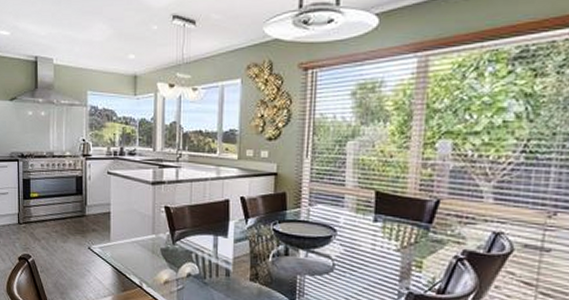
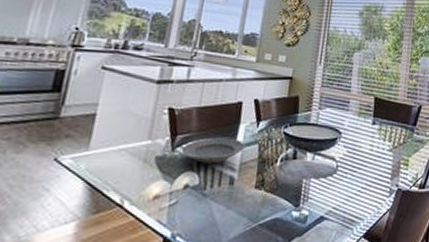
plate: none [182,233,236,257] -> present [182,137,245,164]

